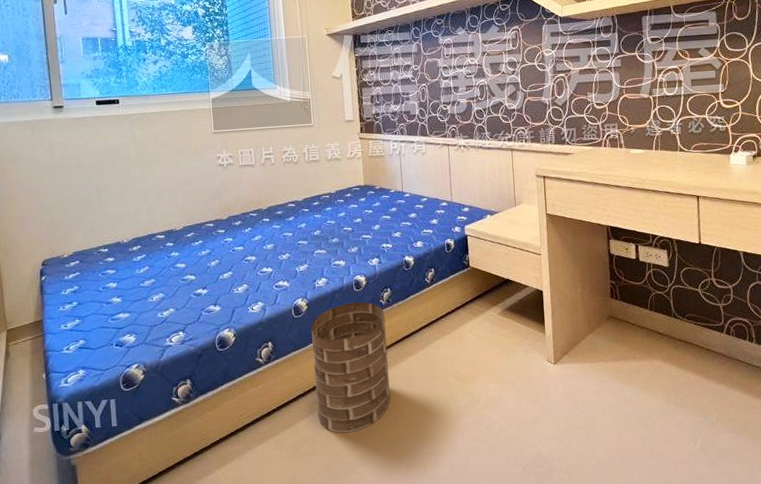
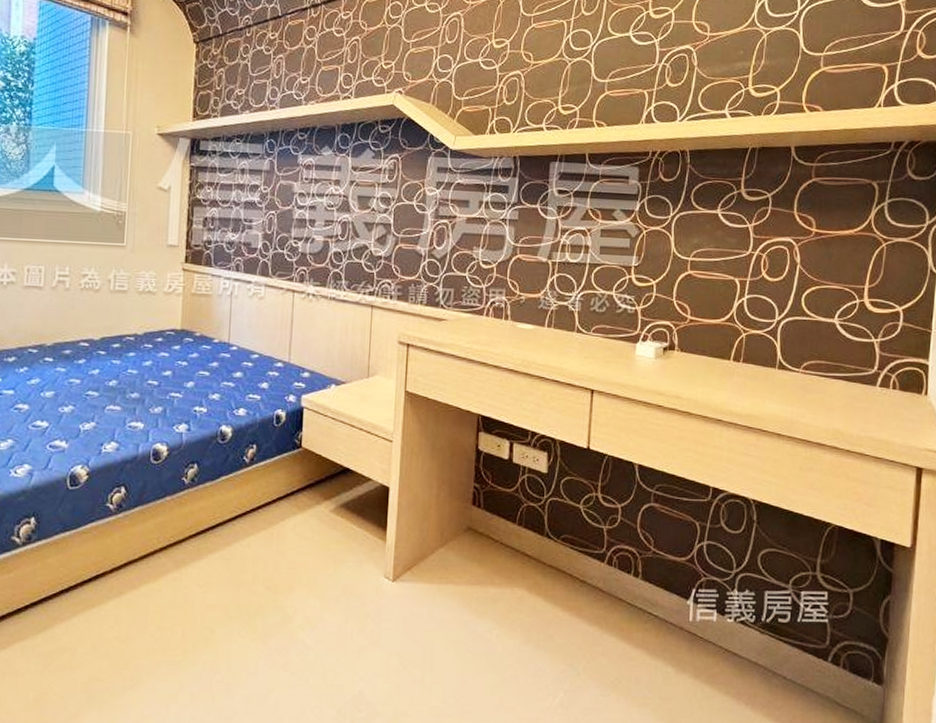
basket: present [311,302,391,433] -> none [83,477,187,645]

